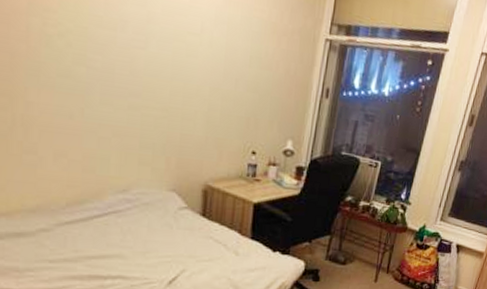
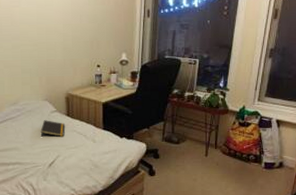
notepad: none [159,219,198,244] -> present [40,120,65,137]

